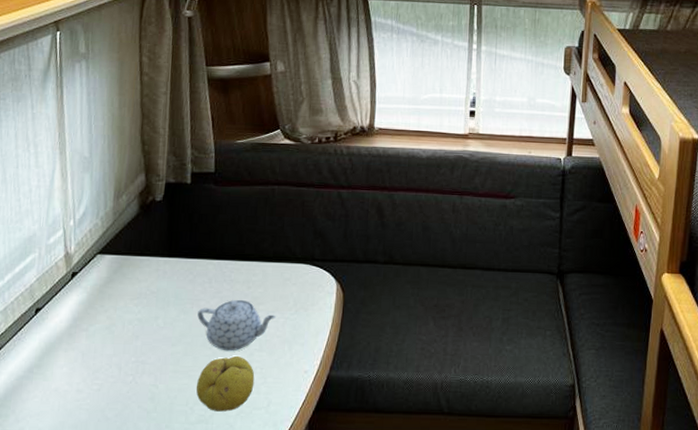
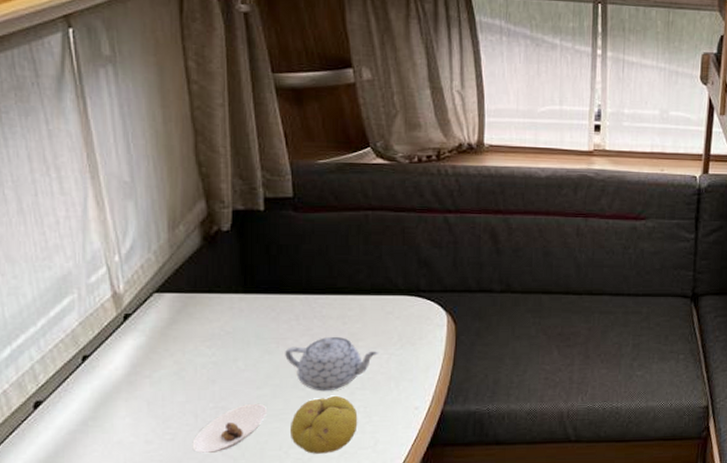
saucer: none [114,359,178,404] -> present [192,403,266,453]

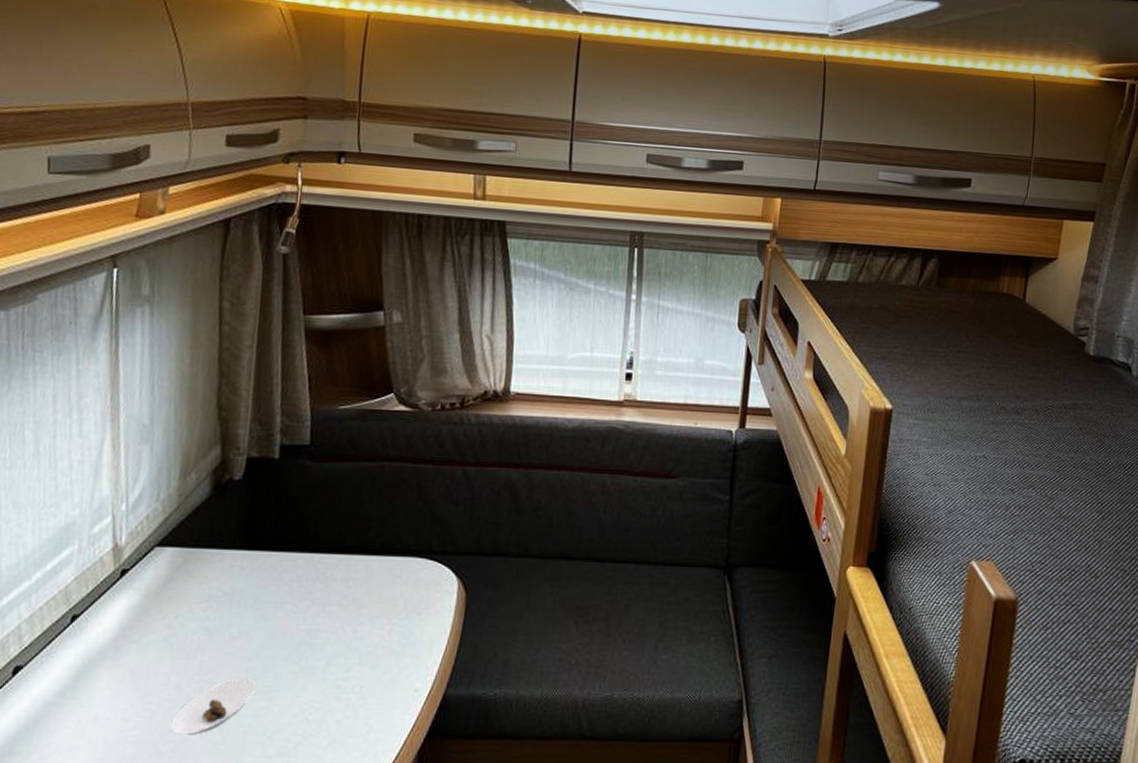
teapot: present [285,336,378,392] -> none [282,601,381,666]
fruit: present [291,396,358,454] -> none [277,672,352,742]

